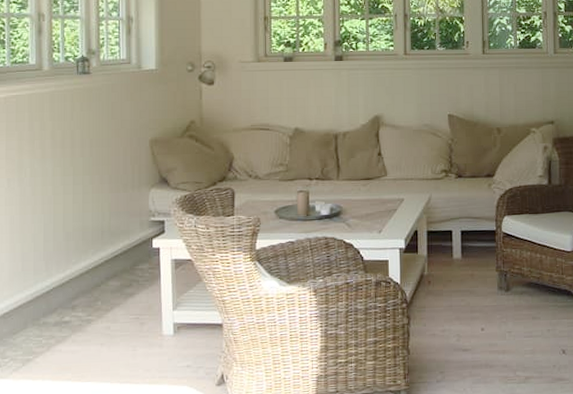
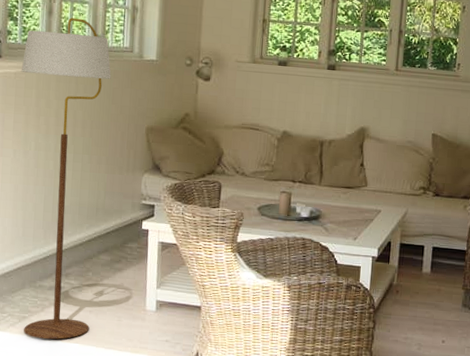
floor lamp: none [11,34,109,382] -> present [21,18,111,340]

